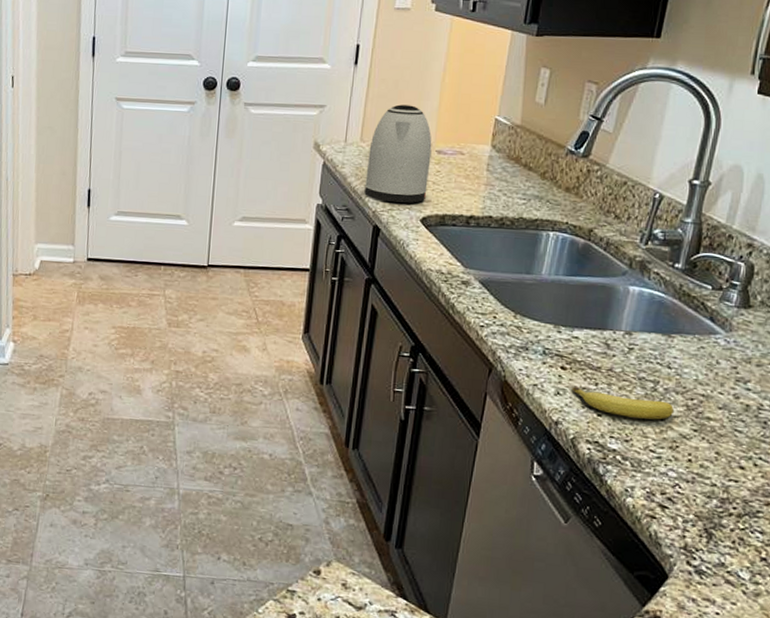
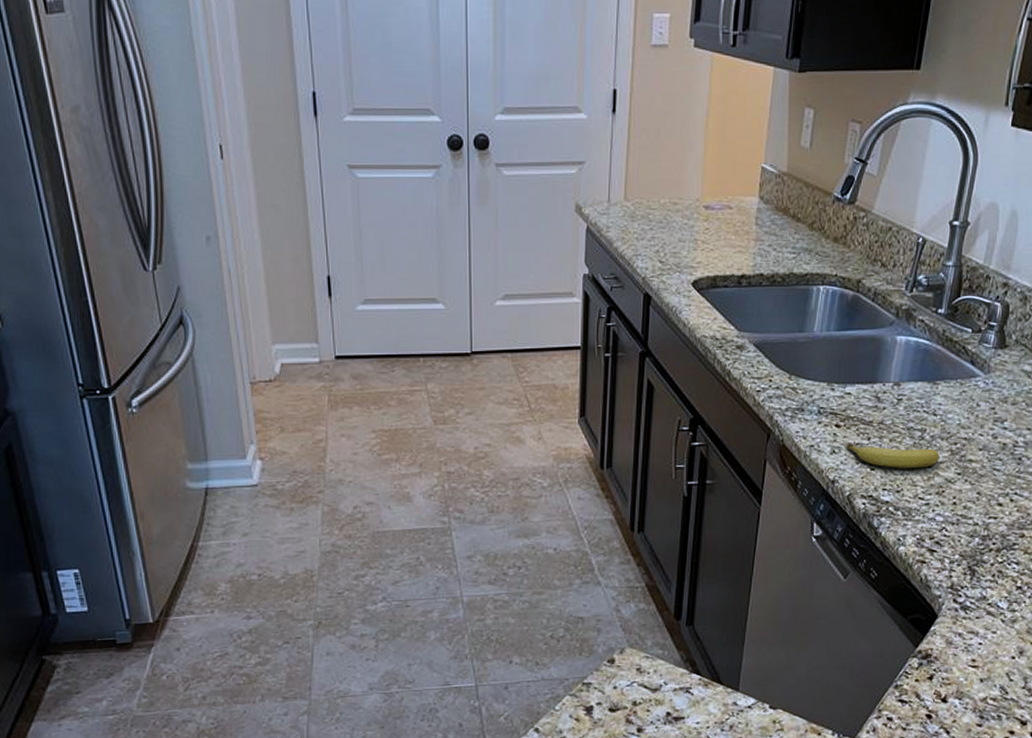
kettle: present [364,104,432,204] -> none [632,156,699,267]

